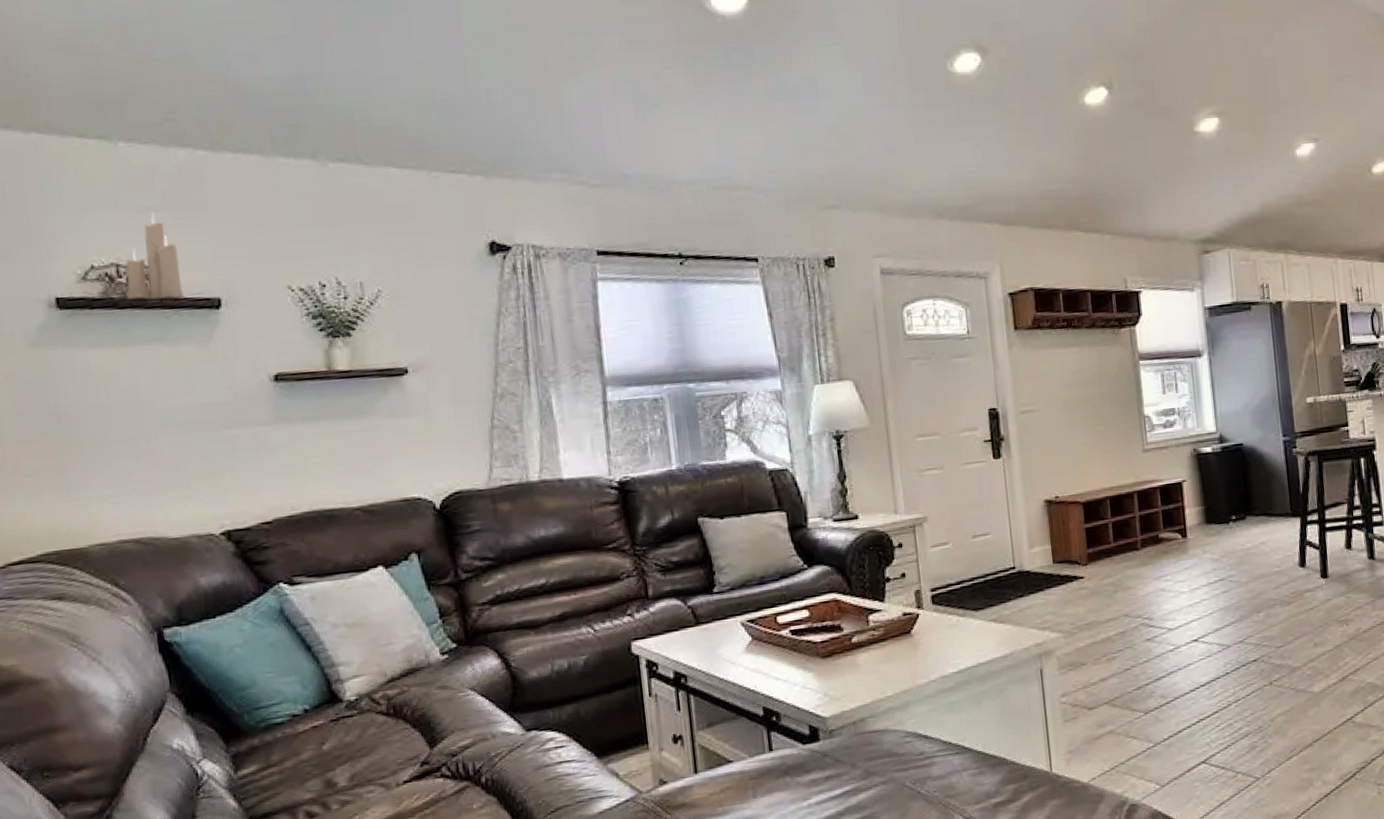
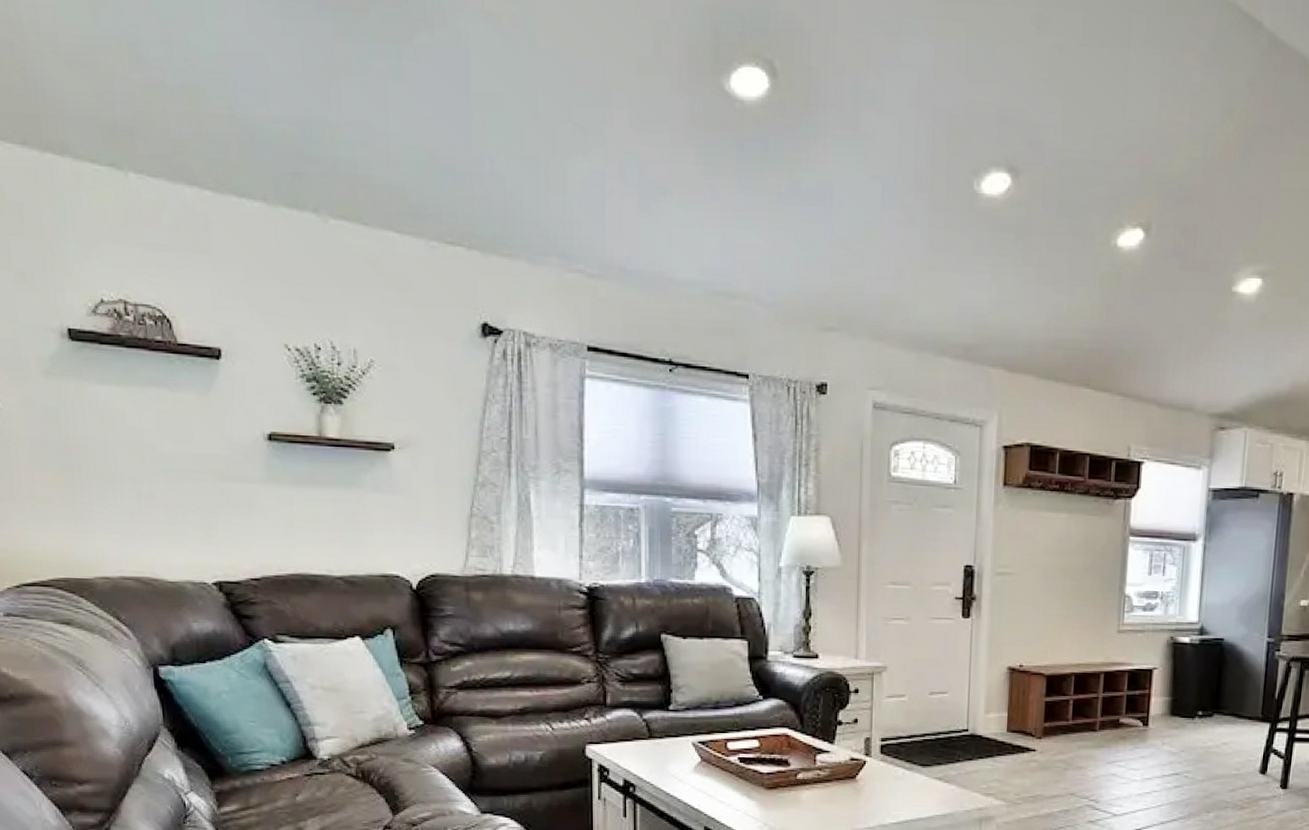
candle: present [125,212,185,302] -> none [133,251,188,346]

